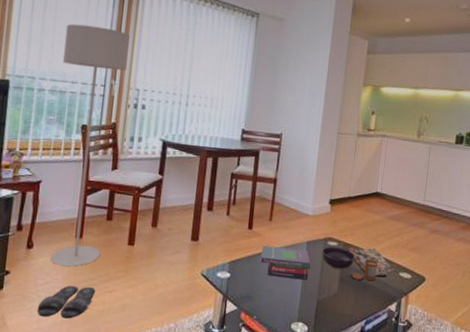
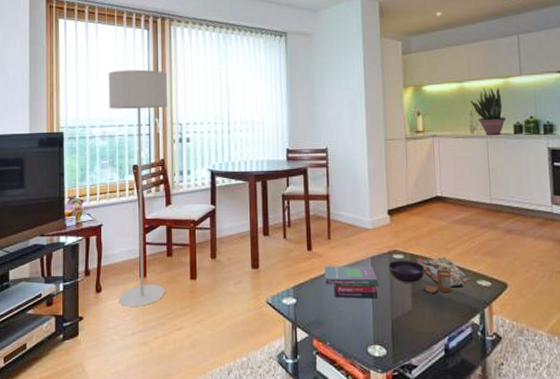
slippers: present [37,285,95,319] -> none [112,326,164,360]
potted plant: none [421,97,451,144] -> present [470,87,506,136]

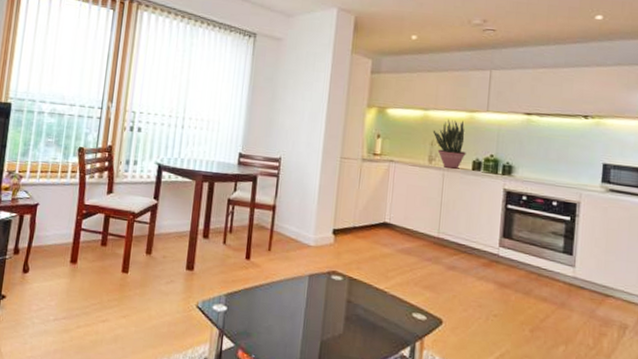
floor lamp: present [108,69,168,307] -> none [45,47,128,293]
books: present [324,266,379,299] -> none [258,277,314,318]
bowl: present [388,260,425,284] -> none [325,281,362,308]
magazine: present [415,257,473,288] -> none [353,282,409,318]
candle: present [424,270,452,293] -> none [358,297,387,322]

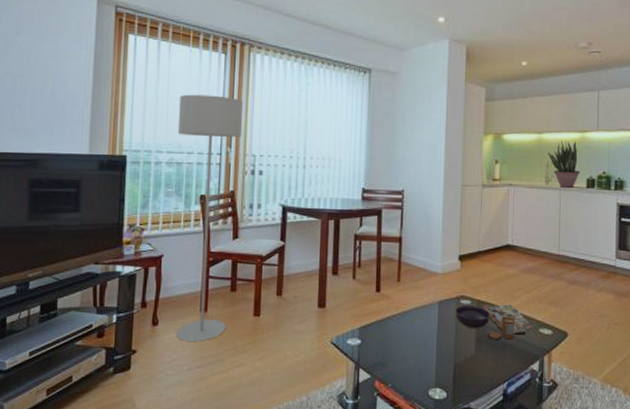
floor lamp: none [45,47,128,293] -> present [176,94,244,342]
bowl: none [325,281,362,308] -> present [455,305,490,330]
magazine: none [353,282,409,318] -> present [481,304,536,335]
candle: none [358,297,387,322] -> present [488,317,515,340]

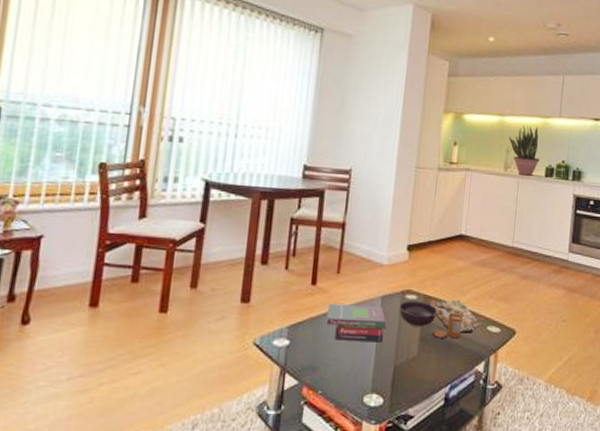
floor lamp: present [176,94,244,342] -> none [53,36,165,344]
books: none [391,308,445,343] -> present [326,304,387,343]

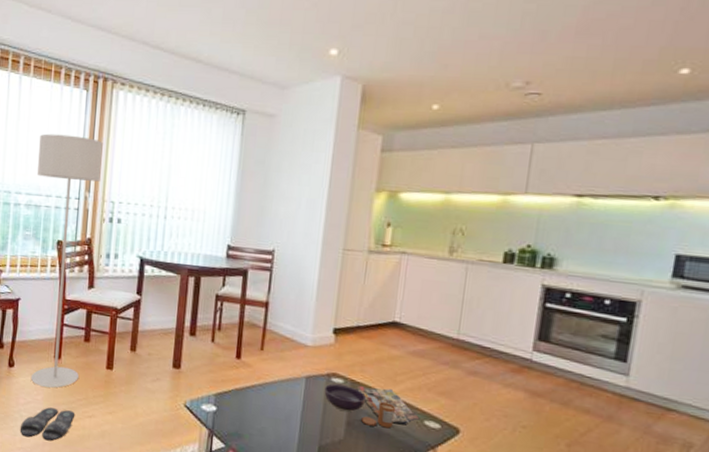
slippers: none [34,370,114,413] -> present [20,407,74,441]
floor lamp: none [53,36,165,344] -> present [30,133,104,388]
books: present [326,304,387,343] -> none [250,378,311,421]
potted plant: present [508,125,540,177] -> none [455,203,496,263]

